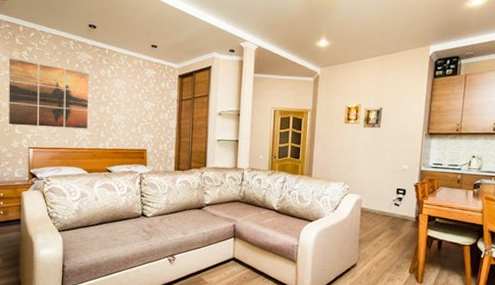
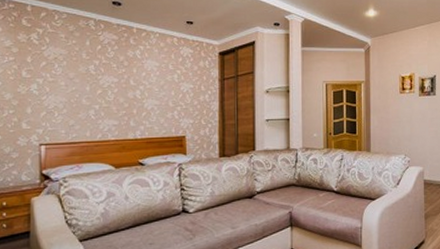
wall art: present [9,58,89,129] -> none [13,42,115,120]

